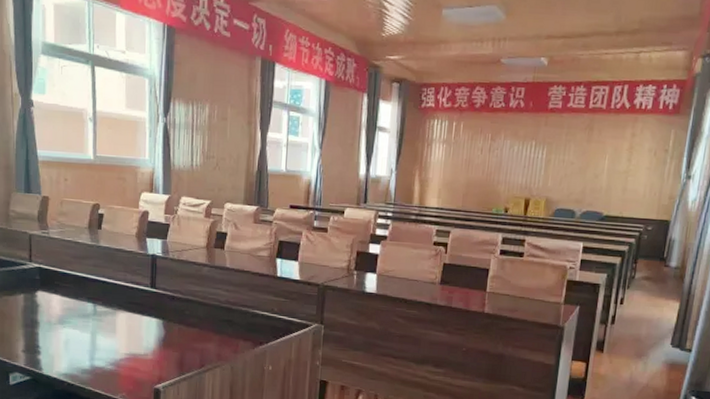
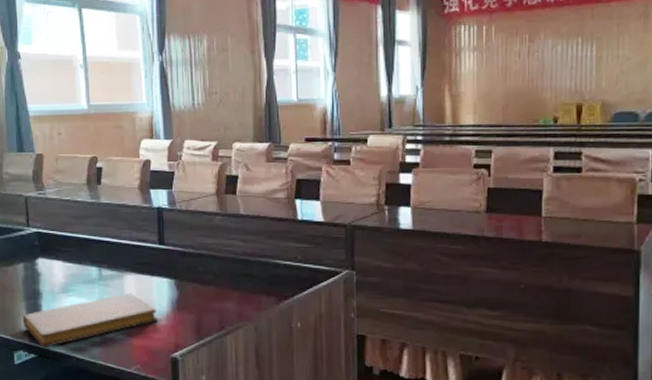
notebook: none [19,328,145,372] -> present [22,293,158,347]

